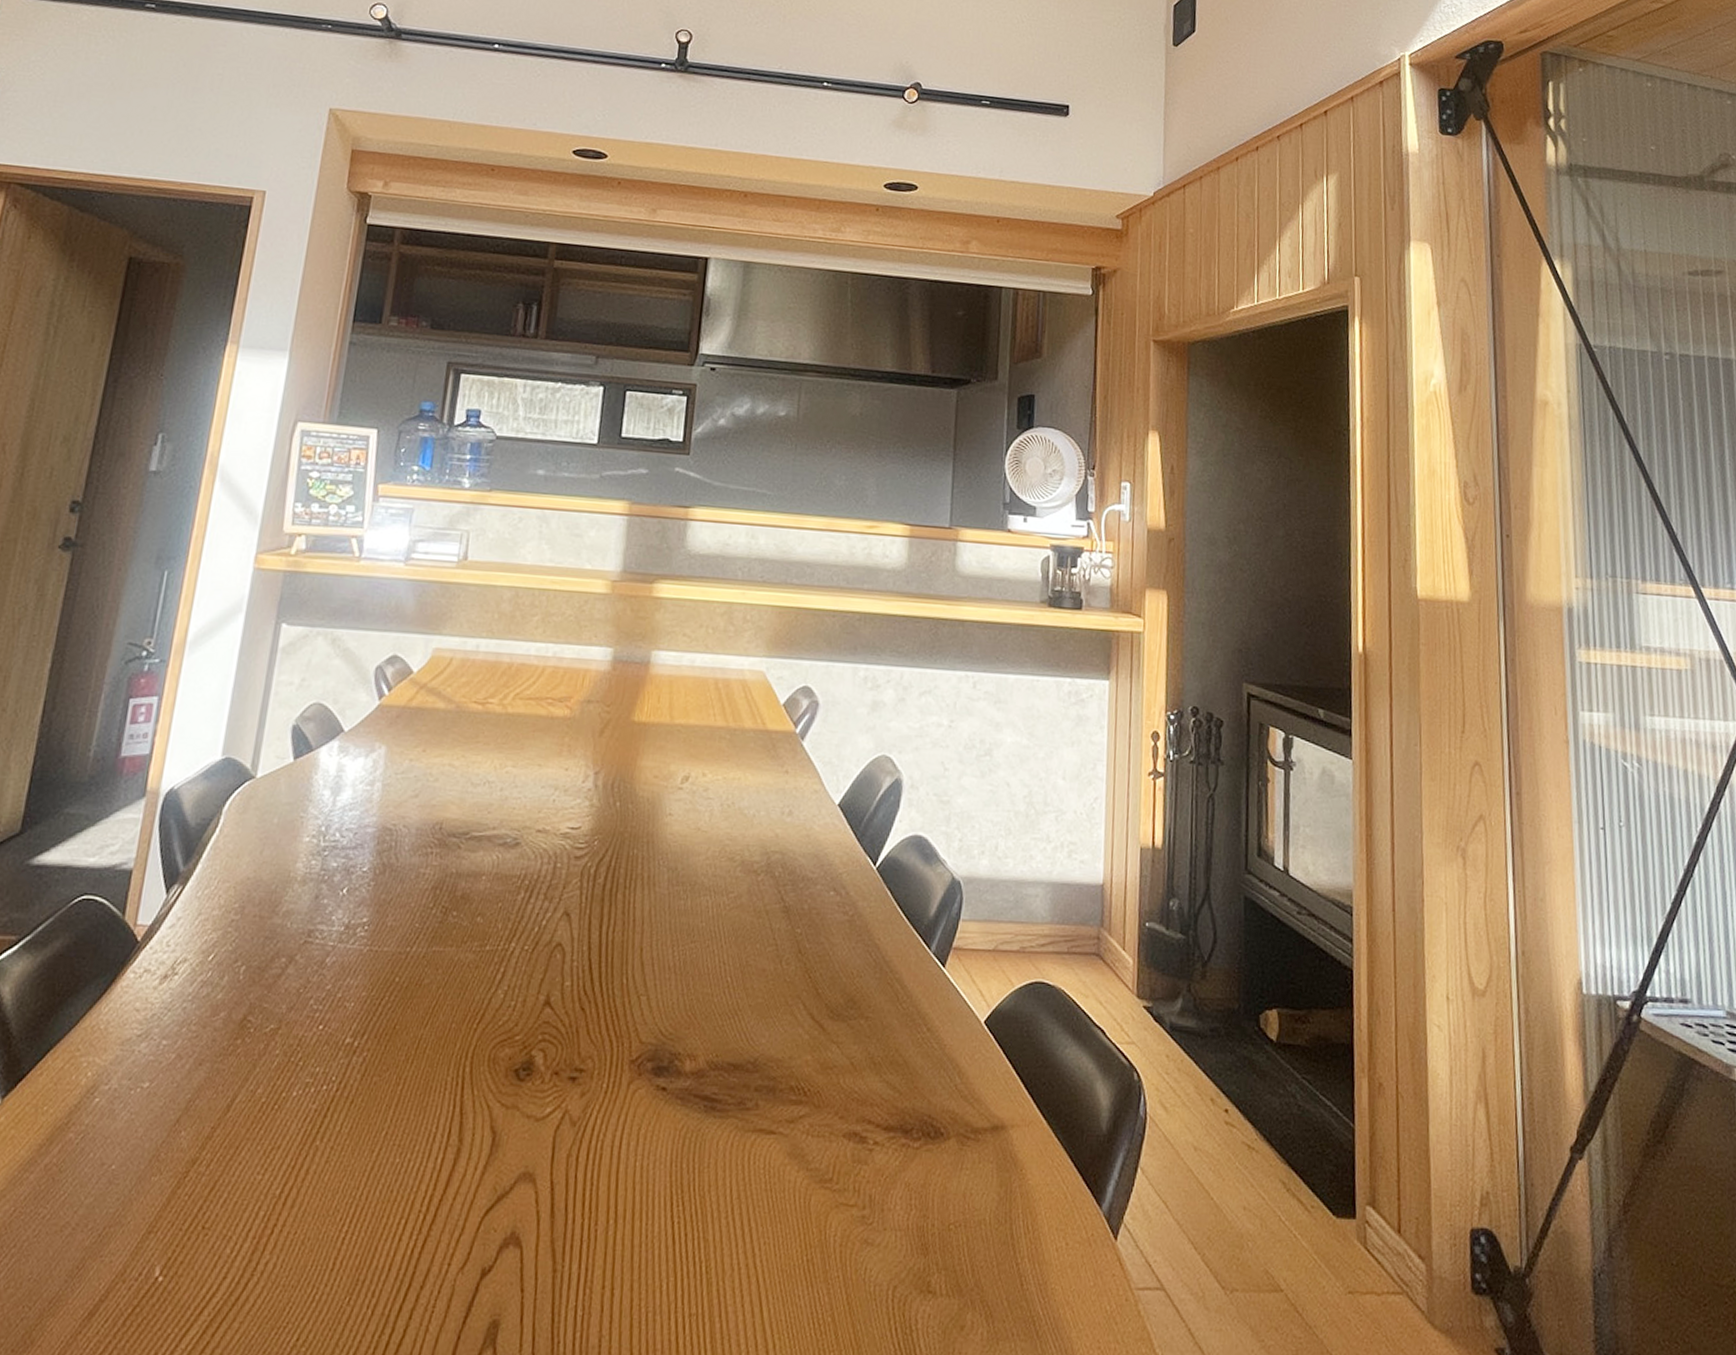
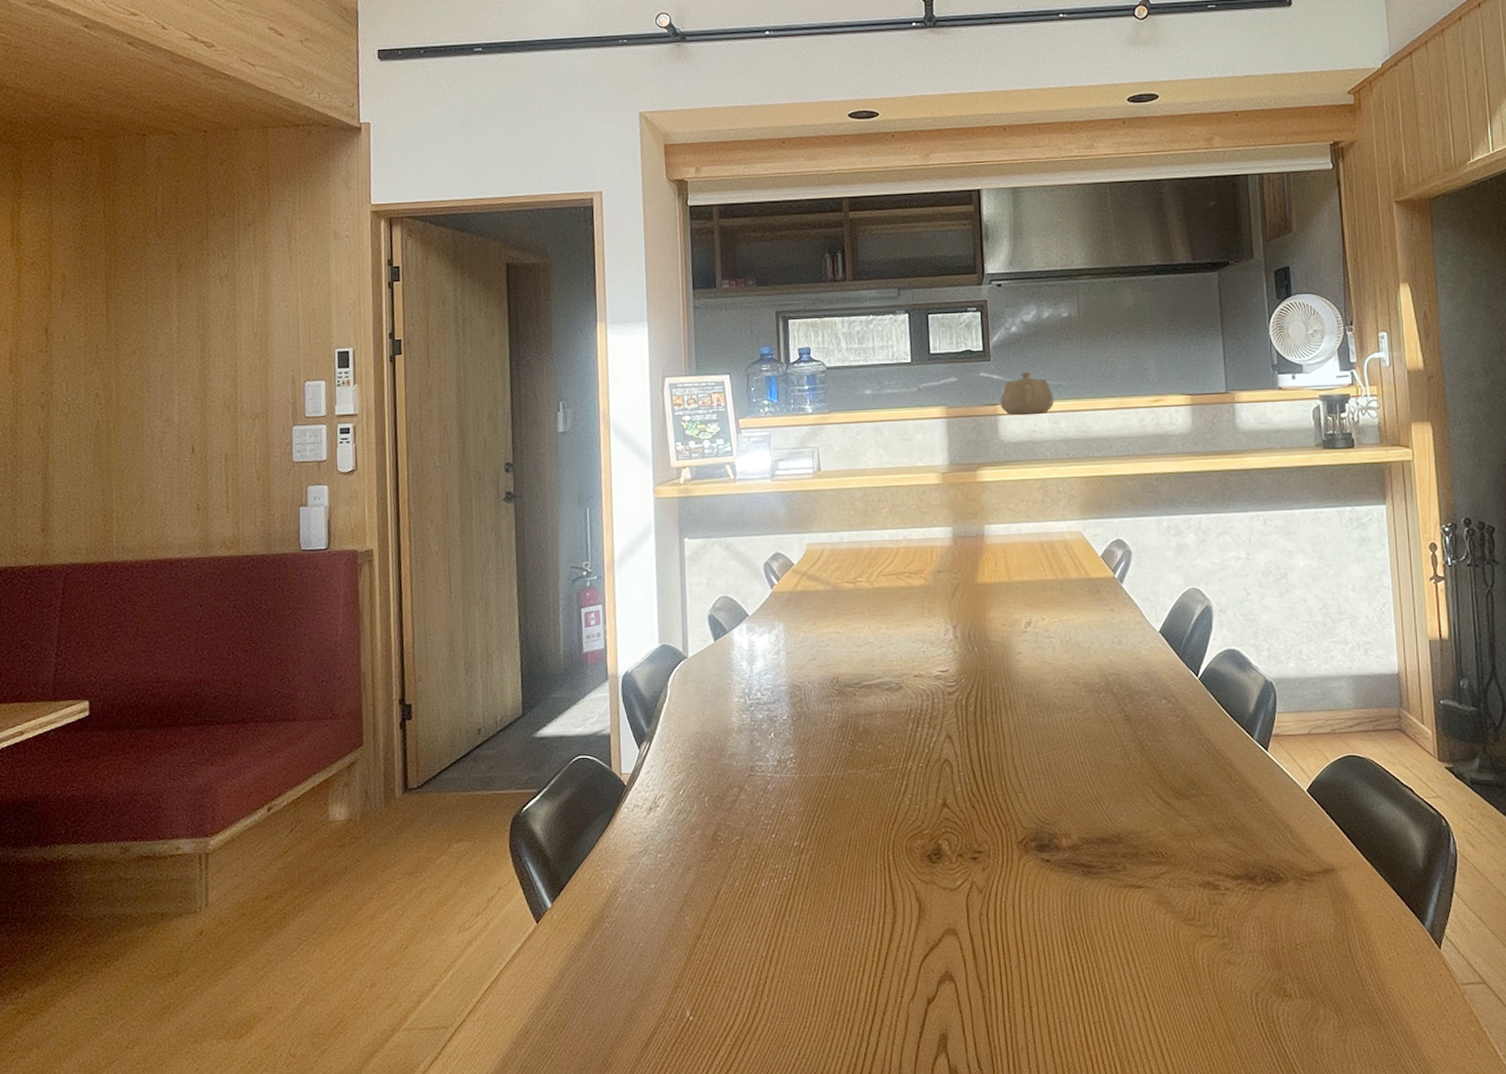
teapot: none [692,472,757,526] -> present [1000,371,1055,416]

